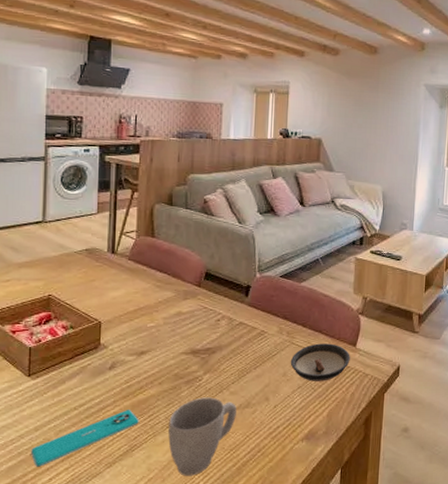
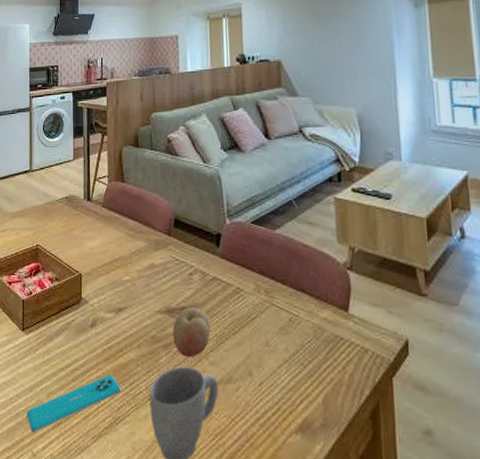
fruit: none [196,348,233,389] -> present [173,307,211,357]
saucer: present [290,343,350,381] -> none [272,306,343,356]

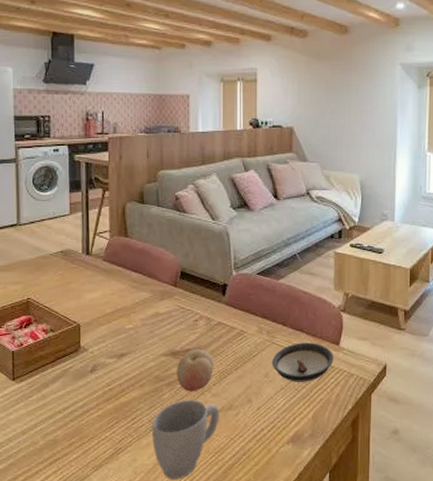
smartphone: present [26,375,121,432] -> none [19,413,123,470]
saucer: none [272,306,343,356] -> present [271,342,334,382]

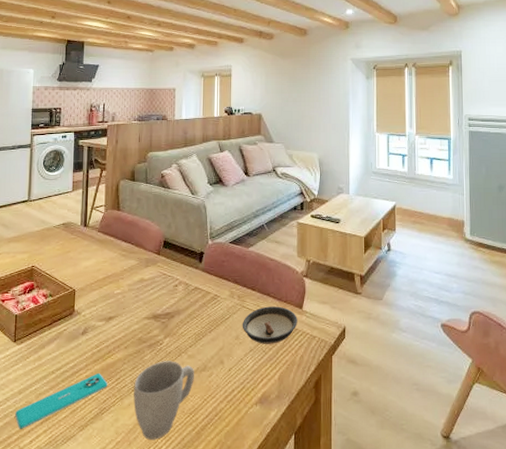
smartphone: none [19,413,123,470] -> present [14,373,108,429]
fruit: present [177,349,214,391] -> none [157,312,190,353]

